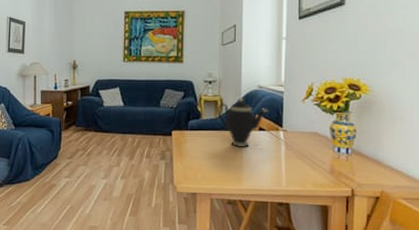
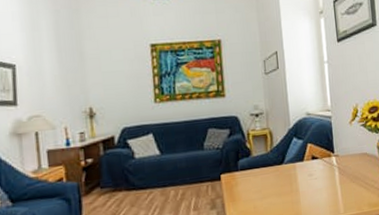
teapot: present [217,96,268,148] -> none [267,126,319,182]

